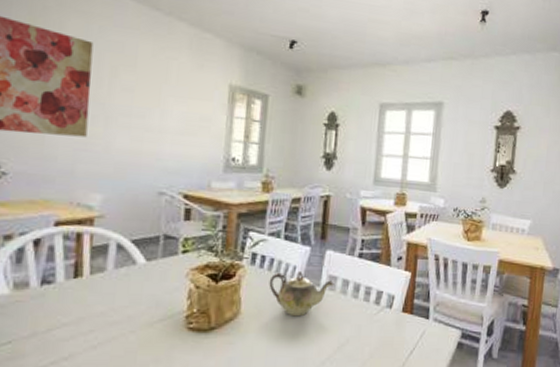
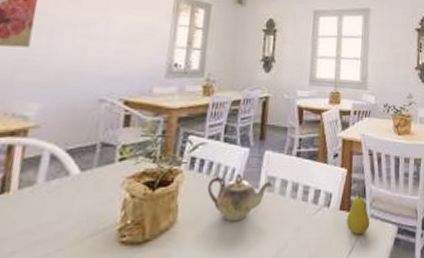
fruit: none [409,295,433,337] -> present [347,192,370,235]

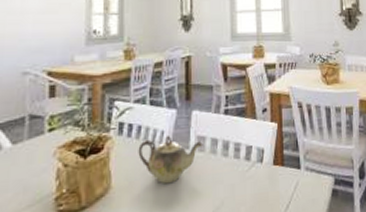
fruit: present [347,192,370,235] -> none [281,145,306,189]

